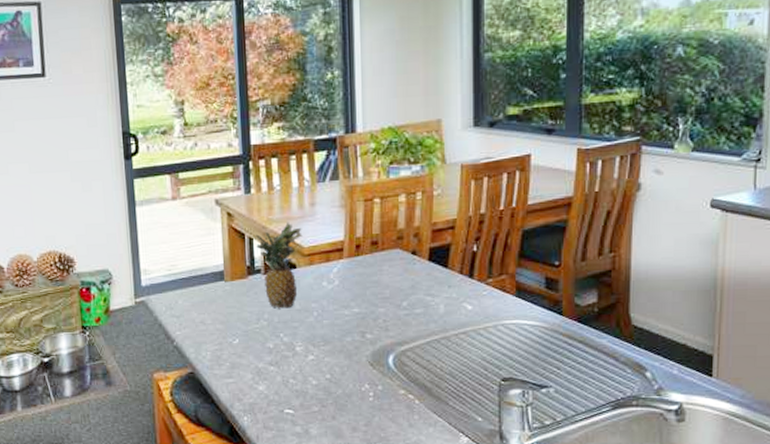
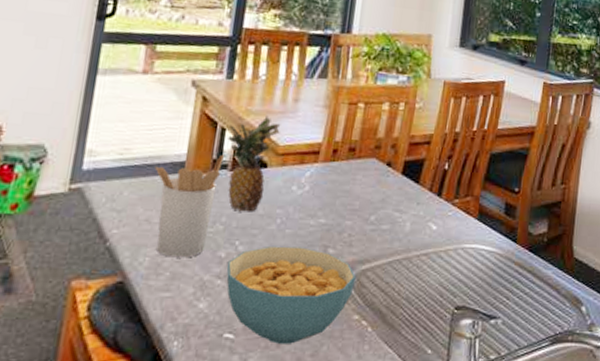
utensil holder: none [199,261,256,351] -> present [155,154,224,258]
cereal bowl: none [276,334,396,416] -> present [226,245,356,344]

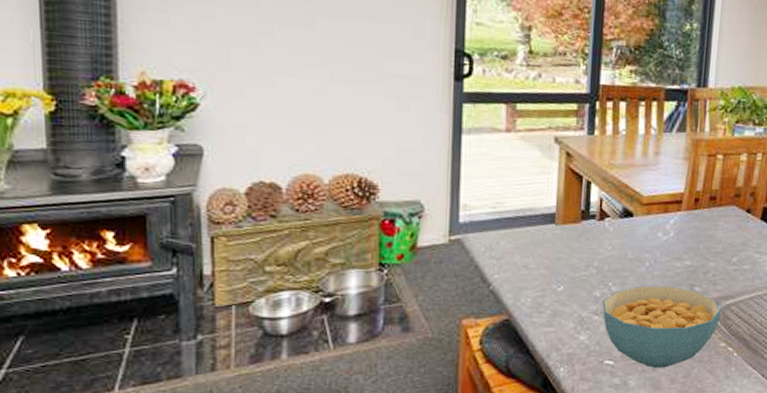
utensil holder: present [155,154,224,258] -> none [527,205,591,298]
fruit: present [228,114,281,212] -> none [593,168,644,257]

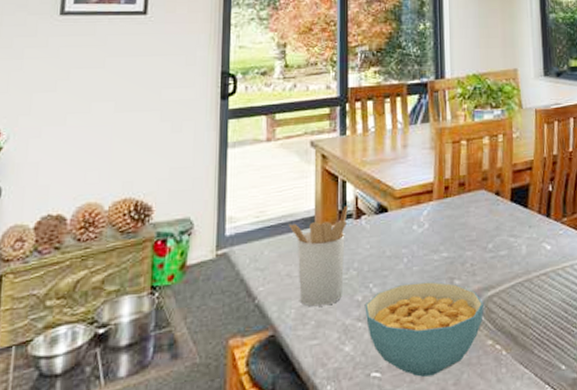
utensil holder: none [527,205,591,298] -> present [288,205,348,307]

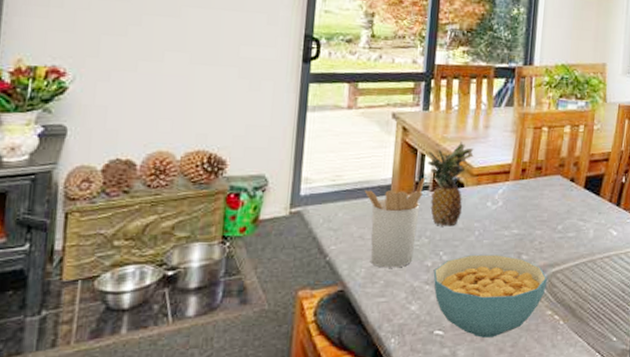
fruit: none [348,163,395,256] -> present [427,140,474,227]

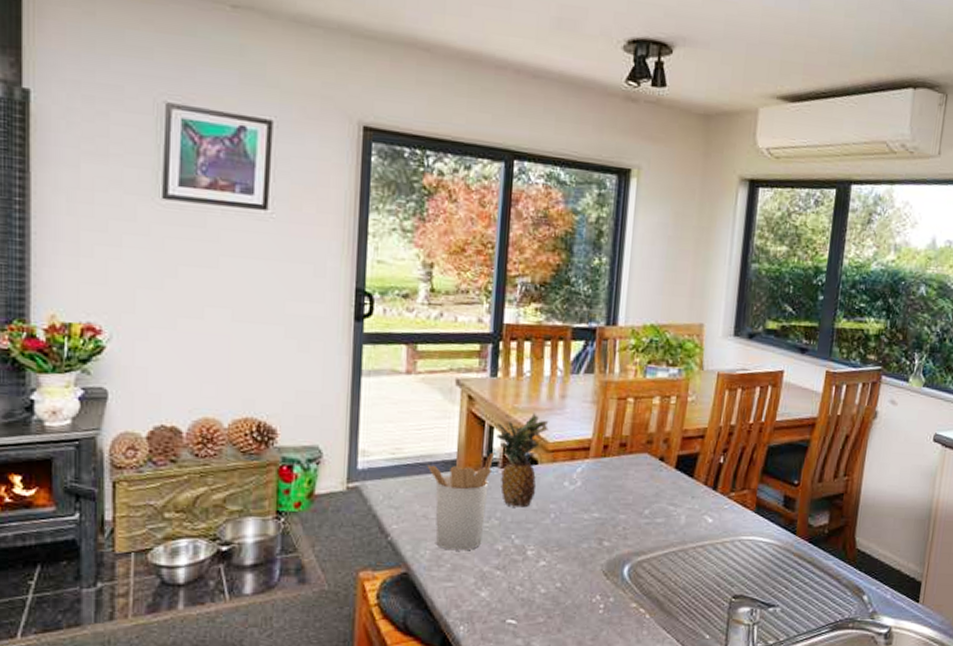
cereal bowl: present [433,254,547,338] -> none [504,539,632,629]

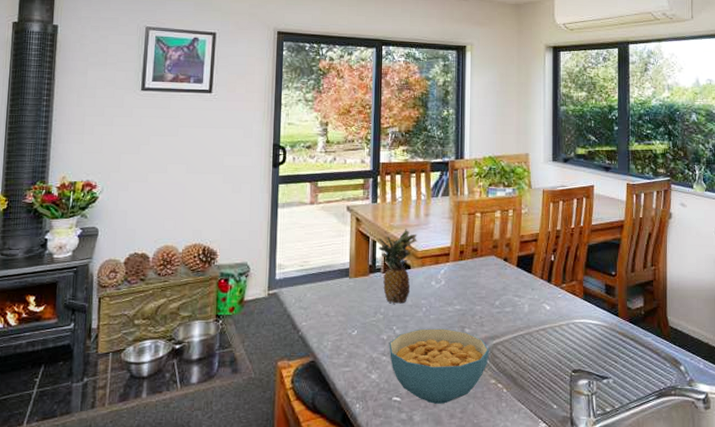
utensil holder: present [427,452,494,551] -> none [327,261,377,341]
cereal bowl: none [504,539,632,629] -> present [389,328,489,404]

